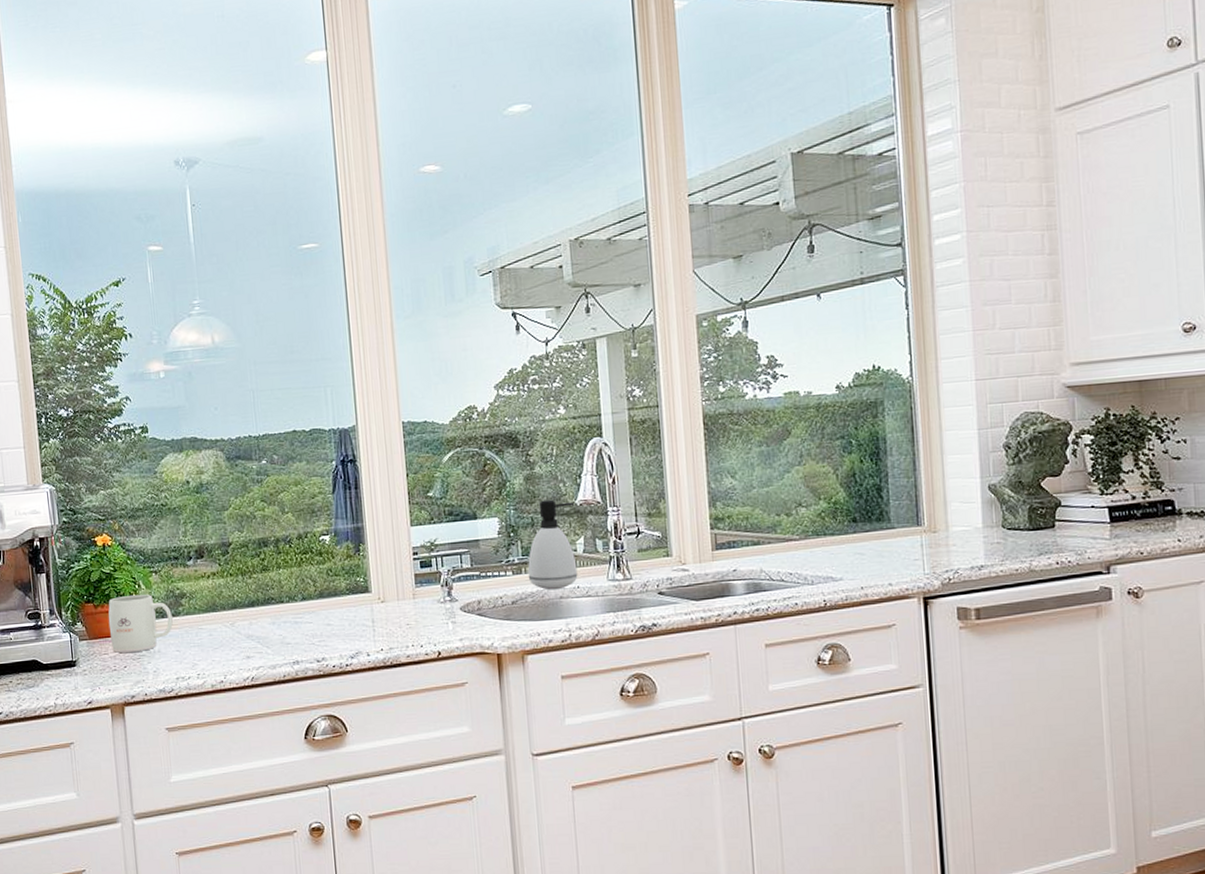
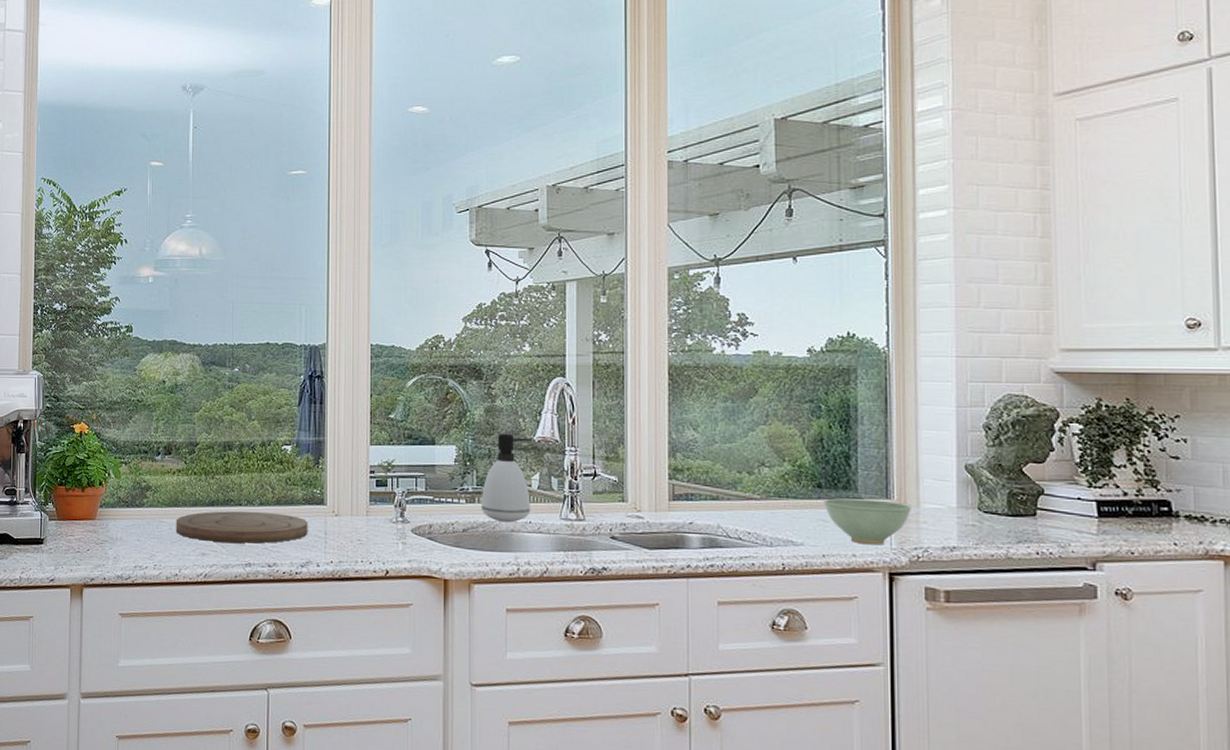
mug: present [108,594,173,654] -> none [77,482,137,538]
cutting board: none [215,606,355,644] -> present [176,510,308,544]
bowl: none [859,528,942,573] -> present [824,498,913,545]

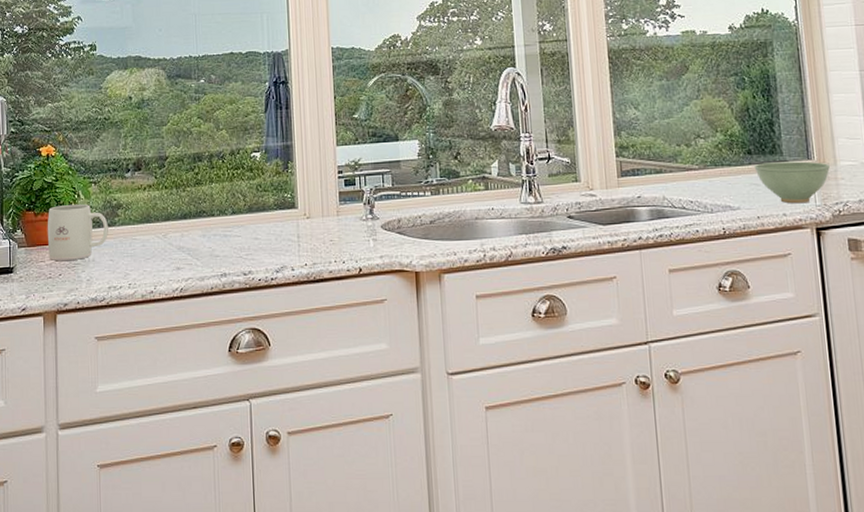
mug: none [77,482,137,538] -> present [47,203,108,262]
cutting board: present [176,510,308,544] -> none [148,220,281,255]
soap dispenser: present [481,433,533,523] -> none [445,124,492,211]

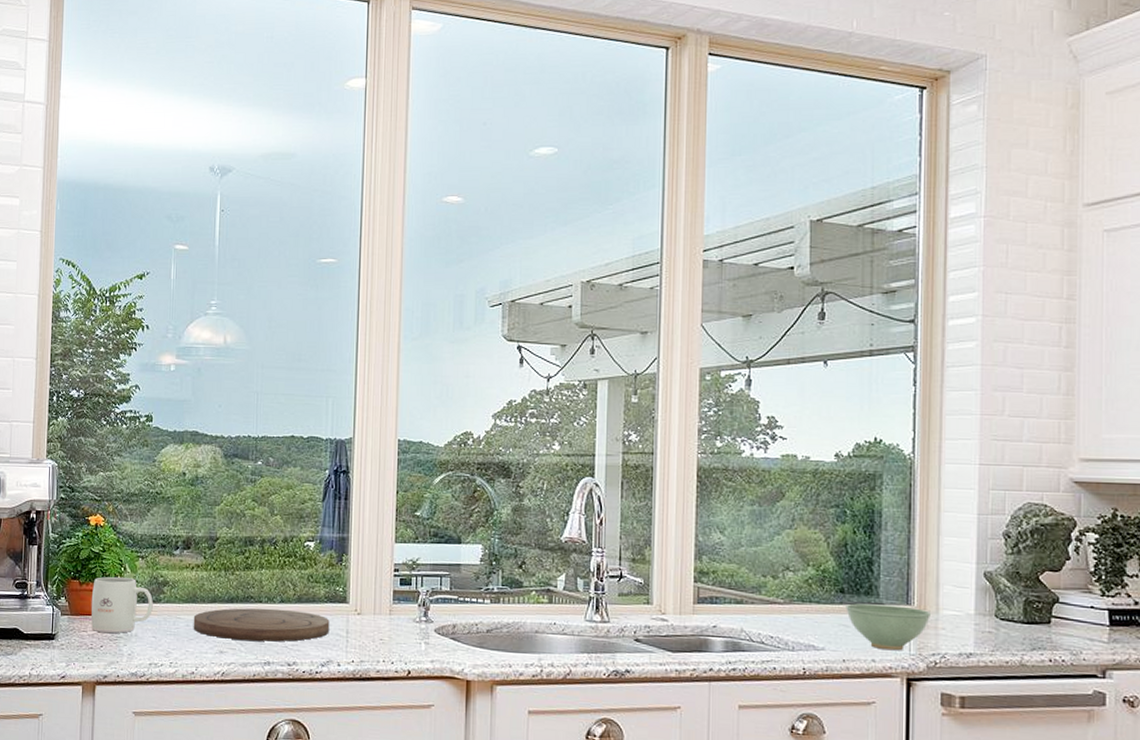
cutting board: none [148,220,281,255] -> present [193,608,330,642]

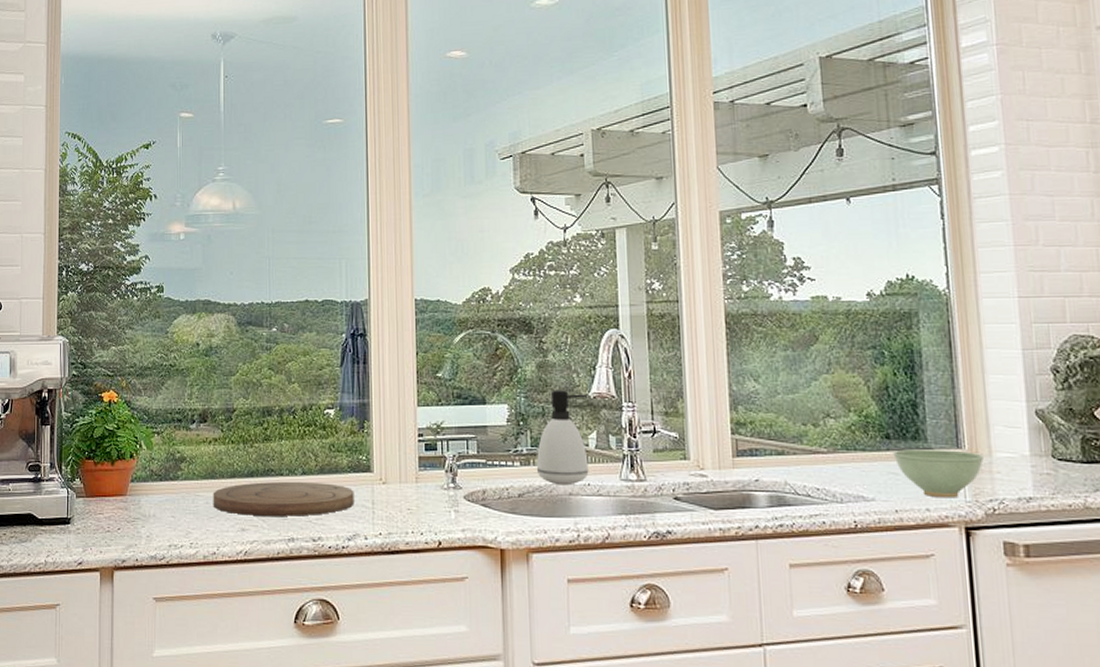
mug: present [91,576,153,634] -> none [106,454,170,515]
soap dispenser: none [505,533,560,624] -> present [536,390,589,486]

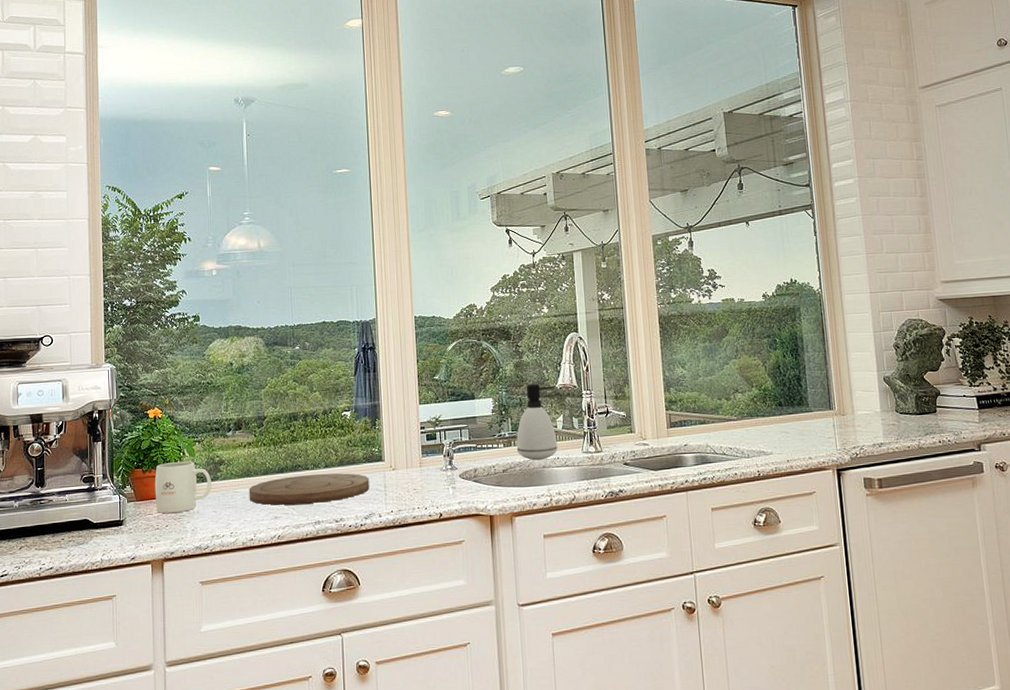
mug: none [106,454,170,515] -> present [154,461,211,514]
bowl: present [893,449,985,498] -> none [784,411,849,449]

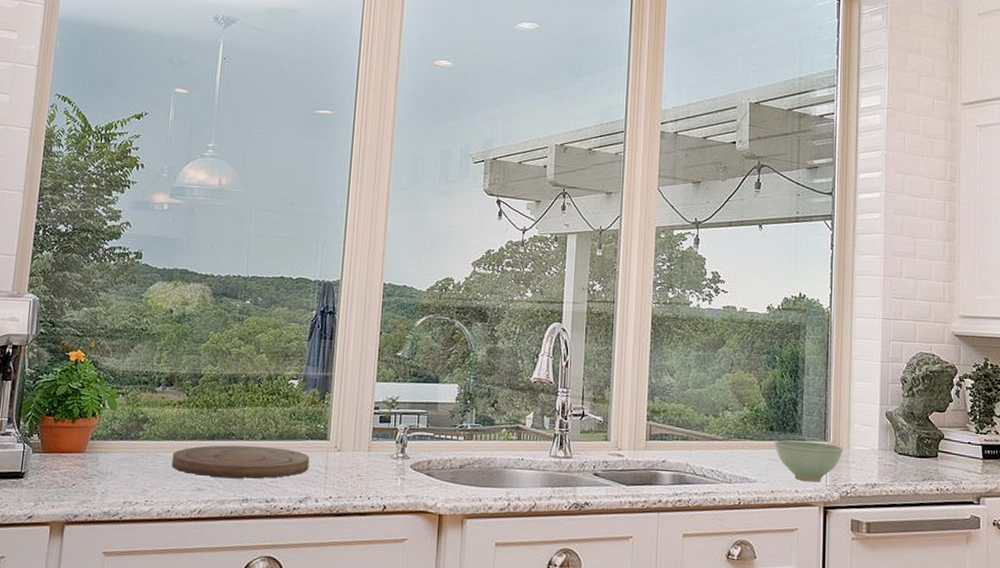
mug: present [154,461,211,514] -> none [64,413,132,472]
soap dispenser: present [516,383,558,461] -> none [477,373,530,460]
bowl: none [784,411,849,449] -> present [774,440,844,482]

